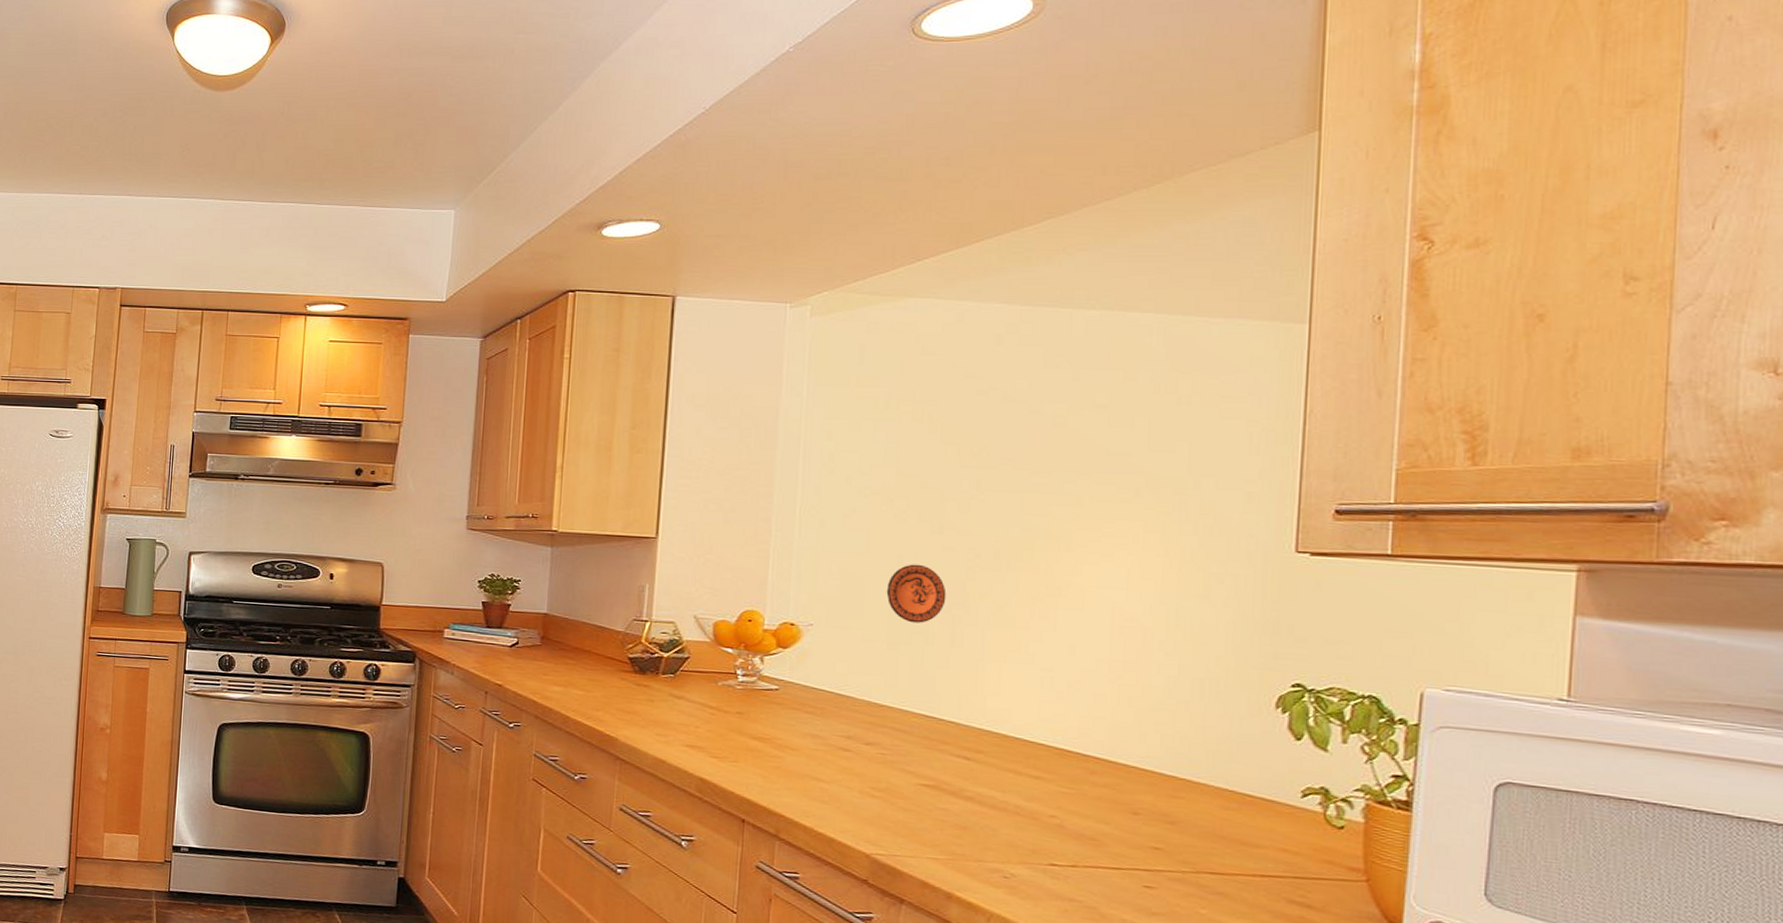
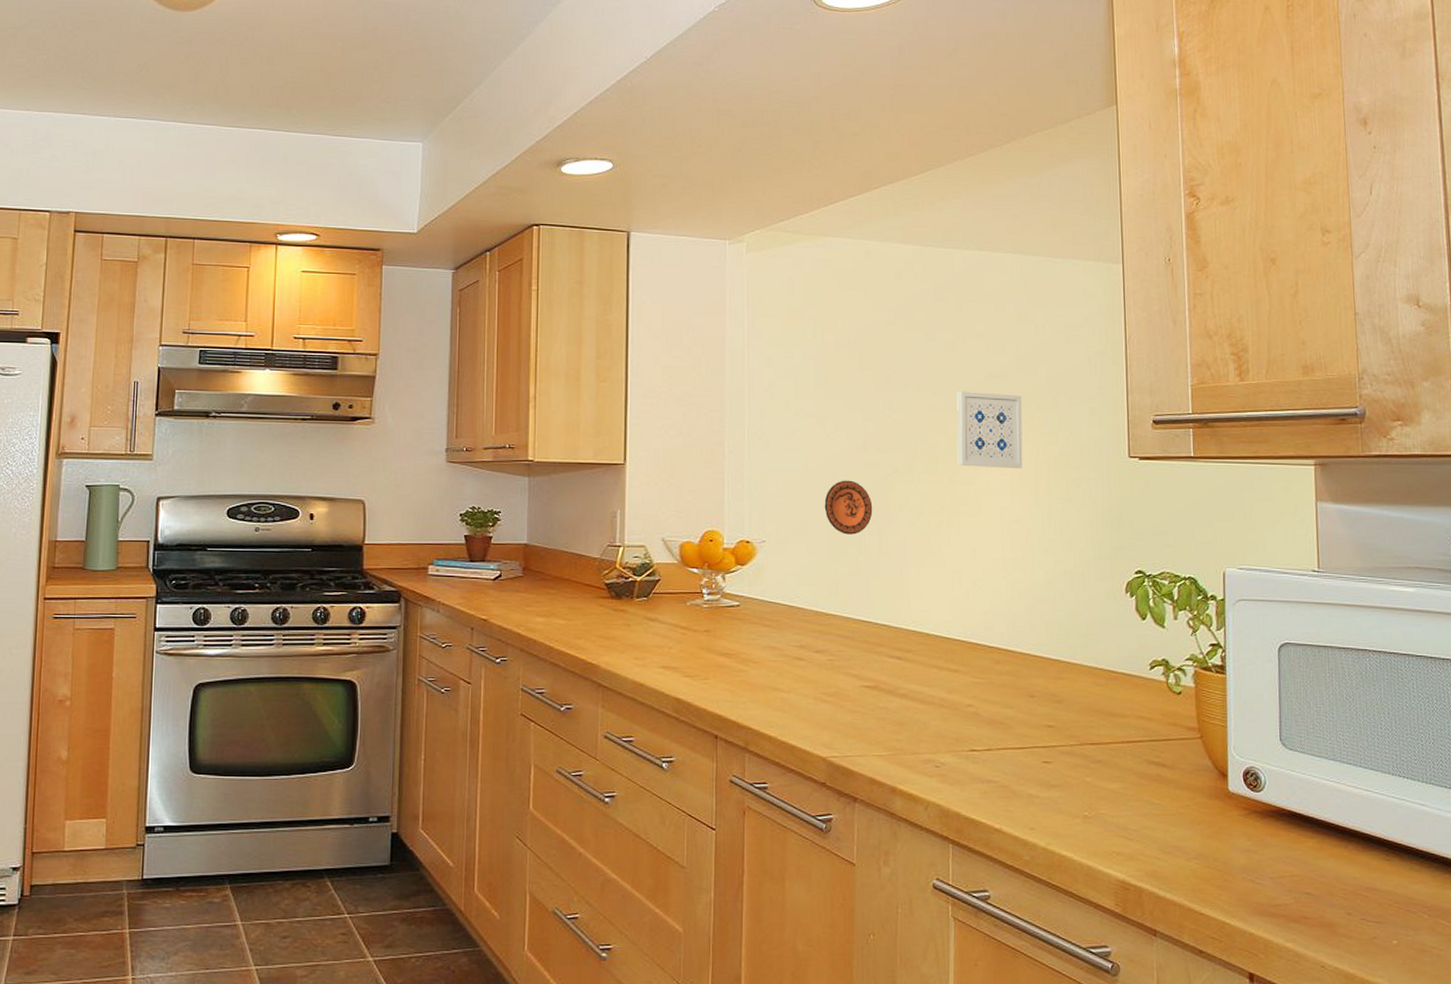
wall art: none [1059,471,1153,560] -> present [957,391,1023,468]

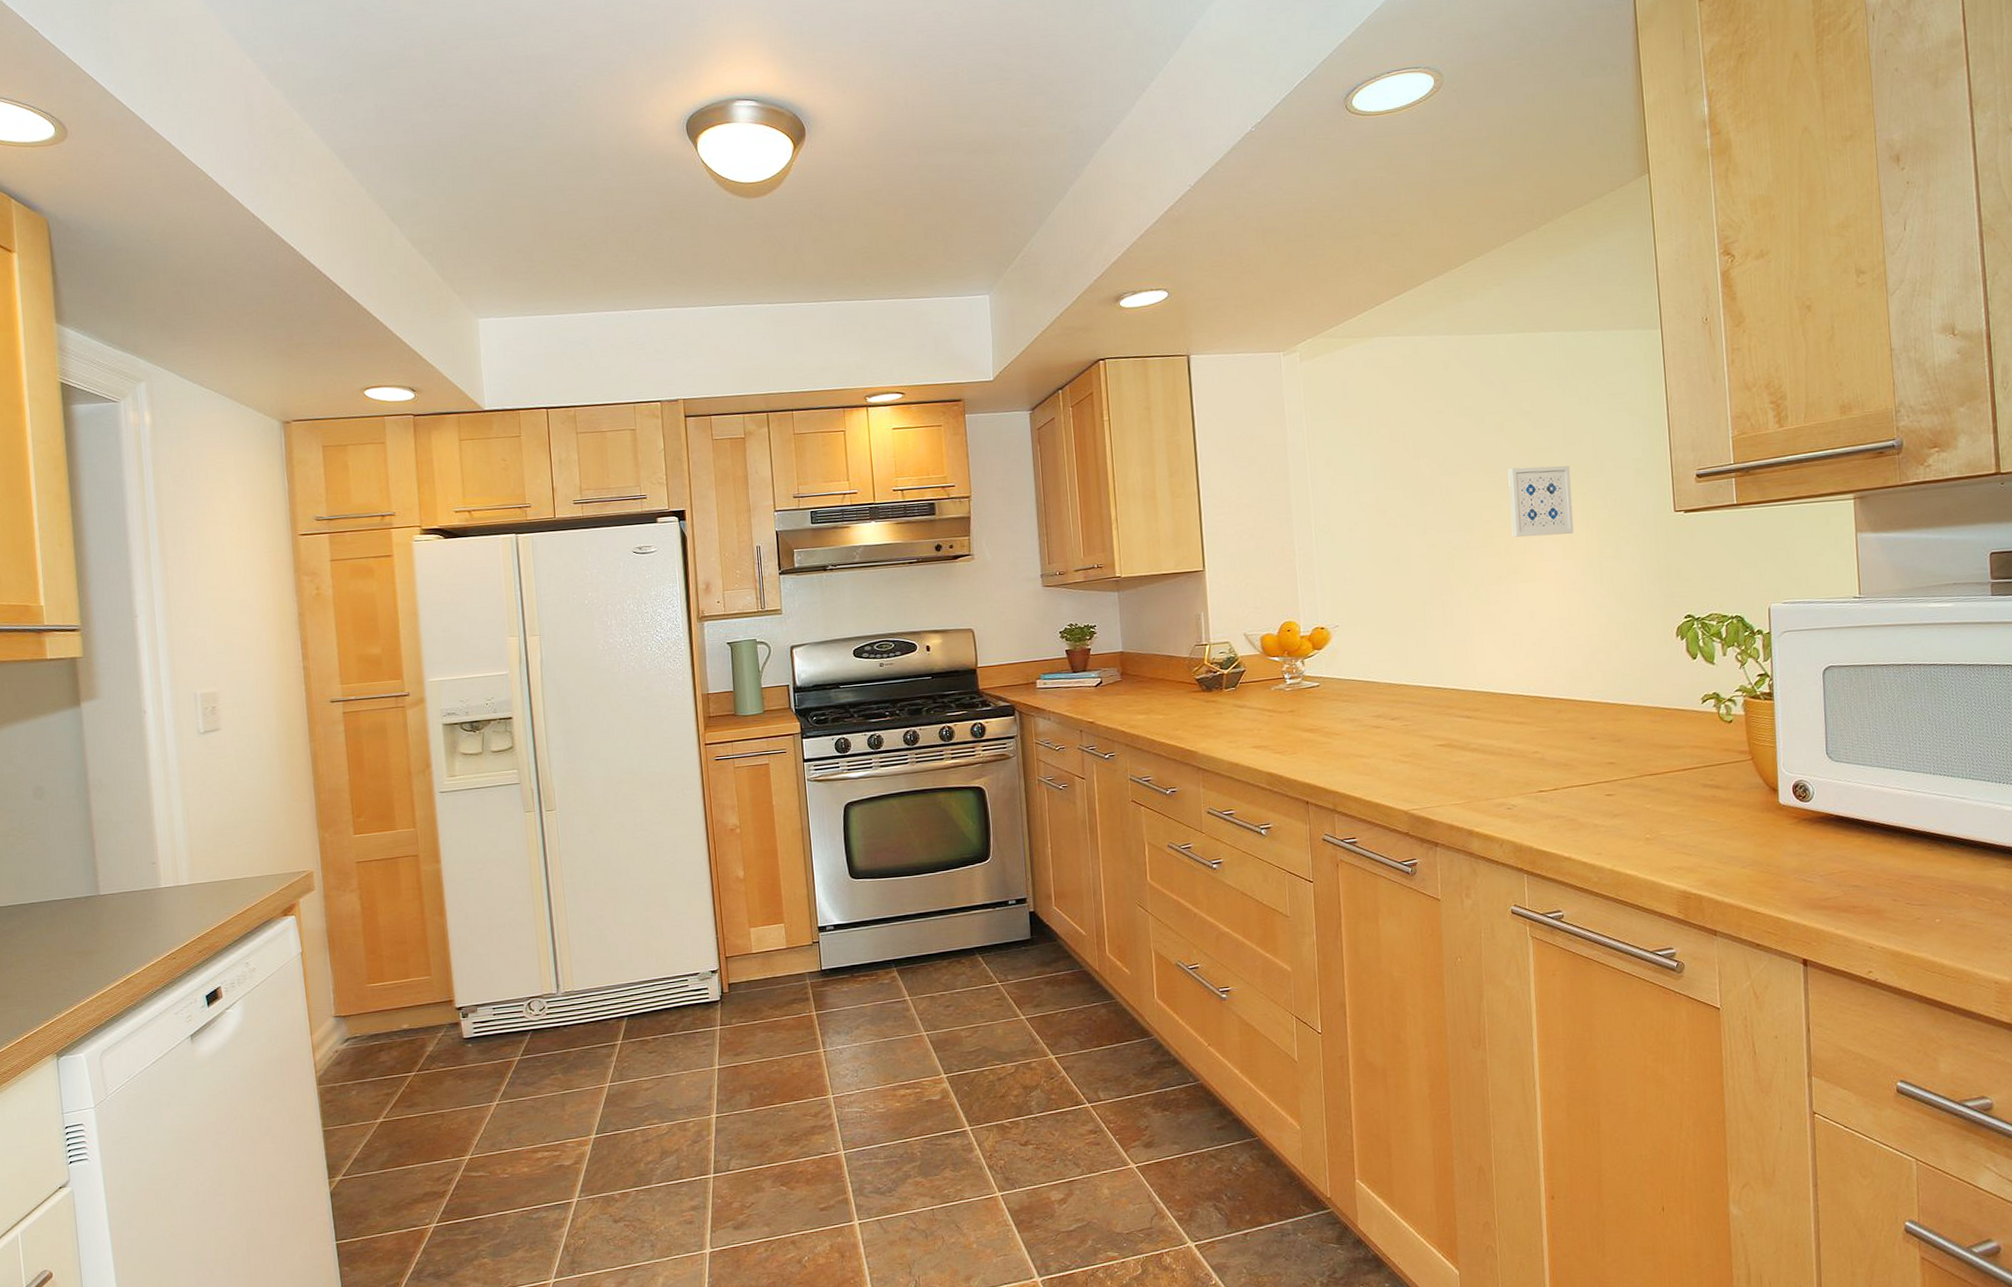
decorative plate: present [824,480,873,535] -> none [1390,562,1436,612]

